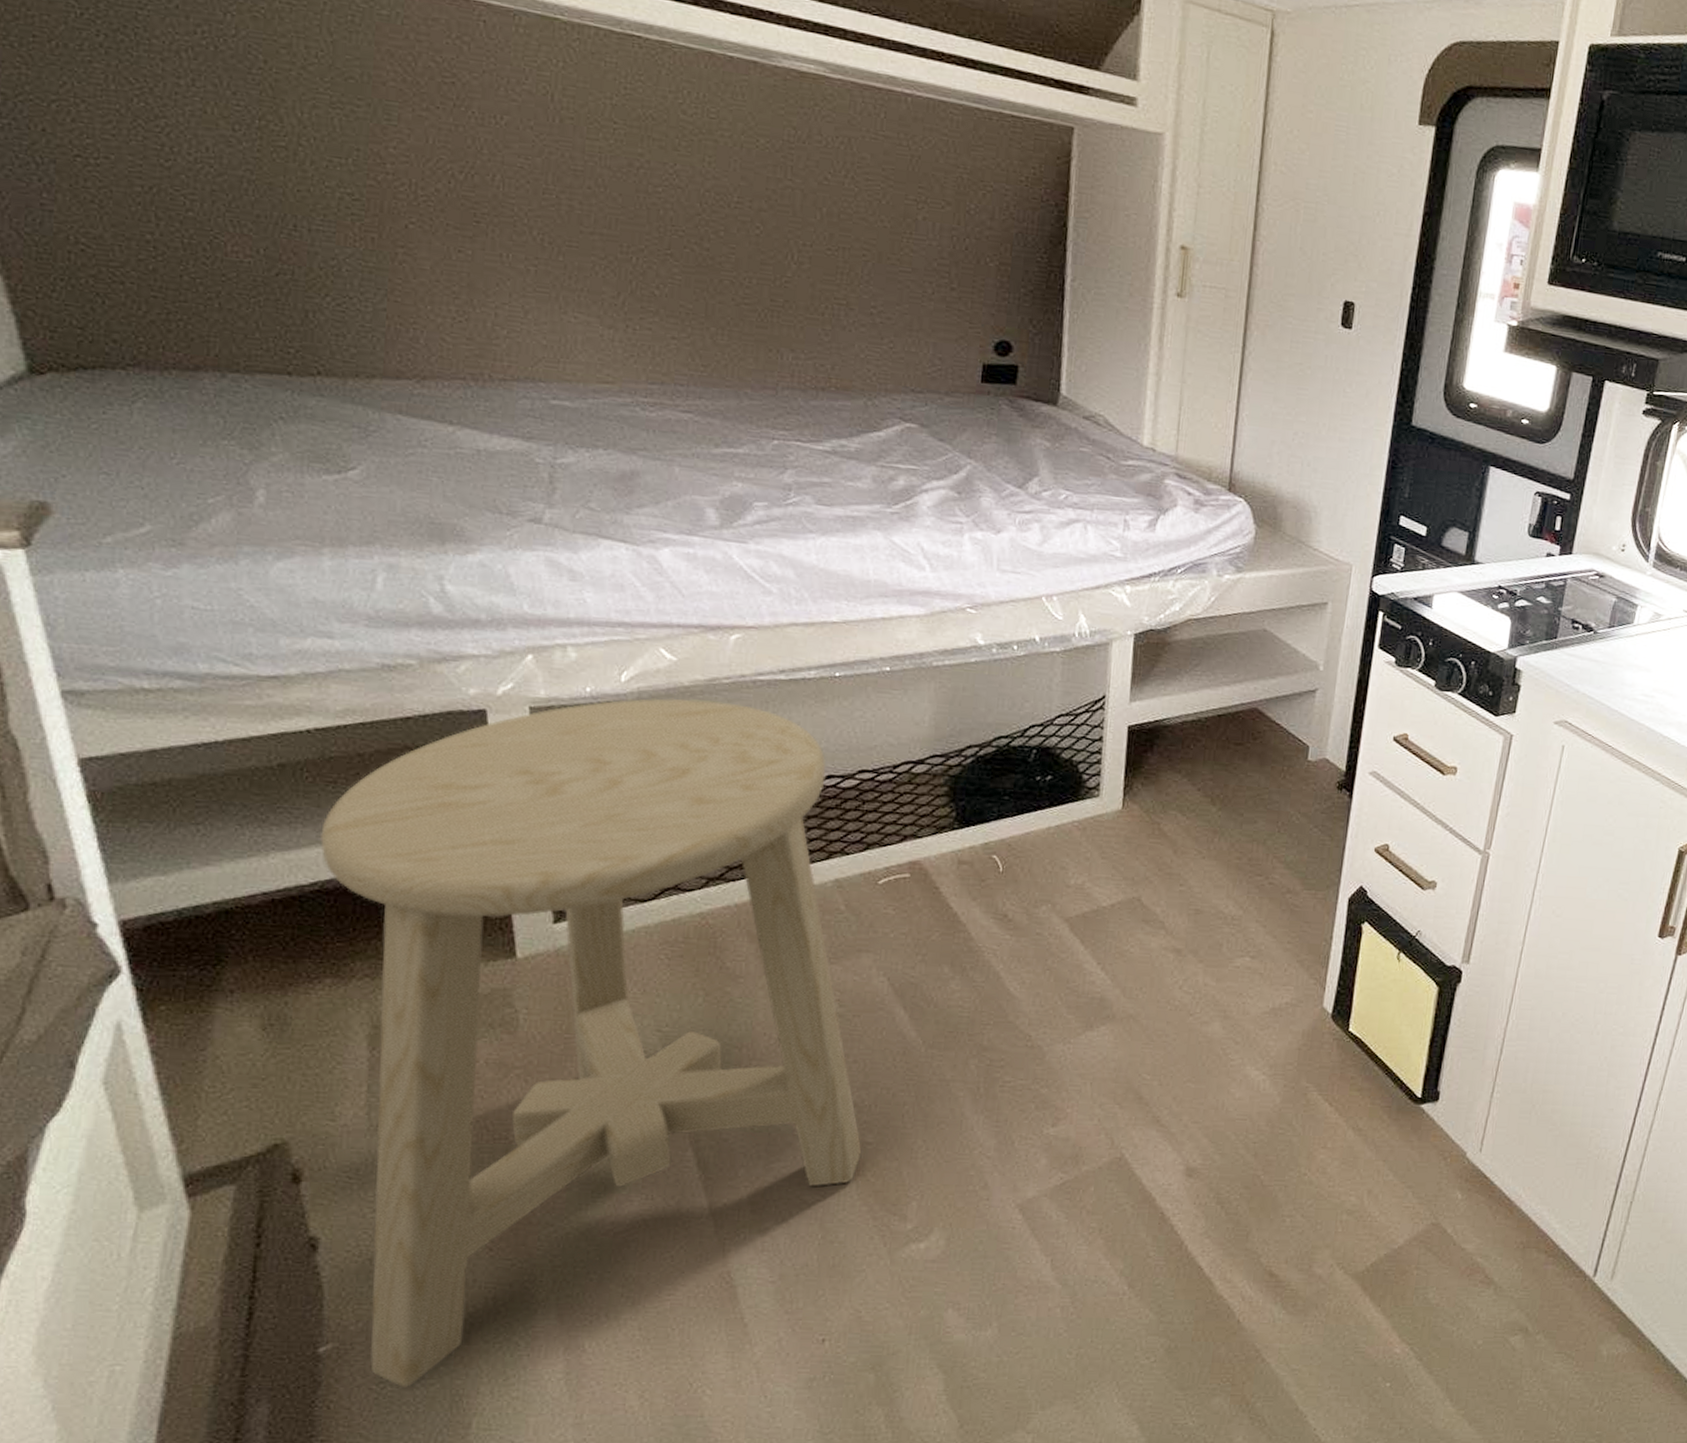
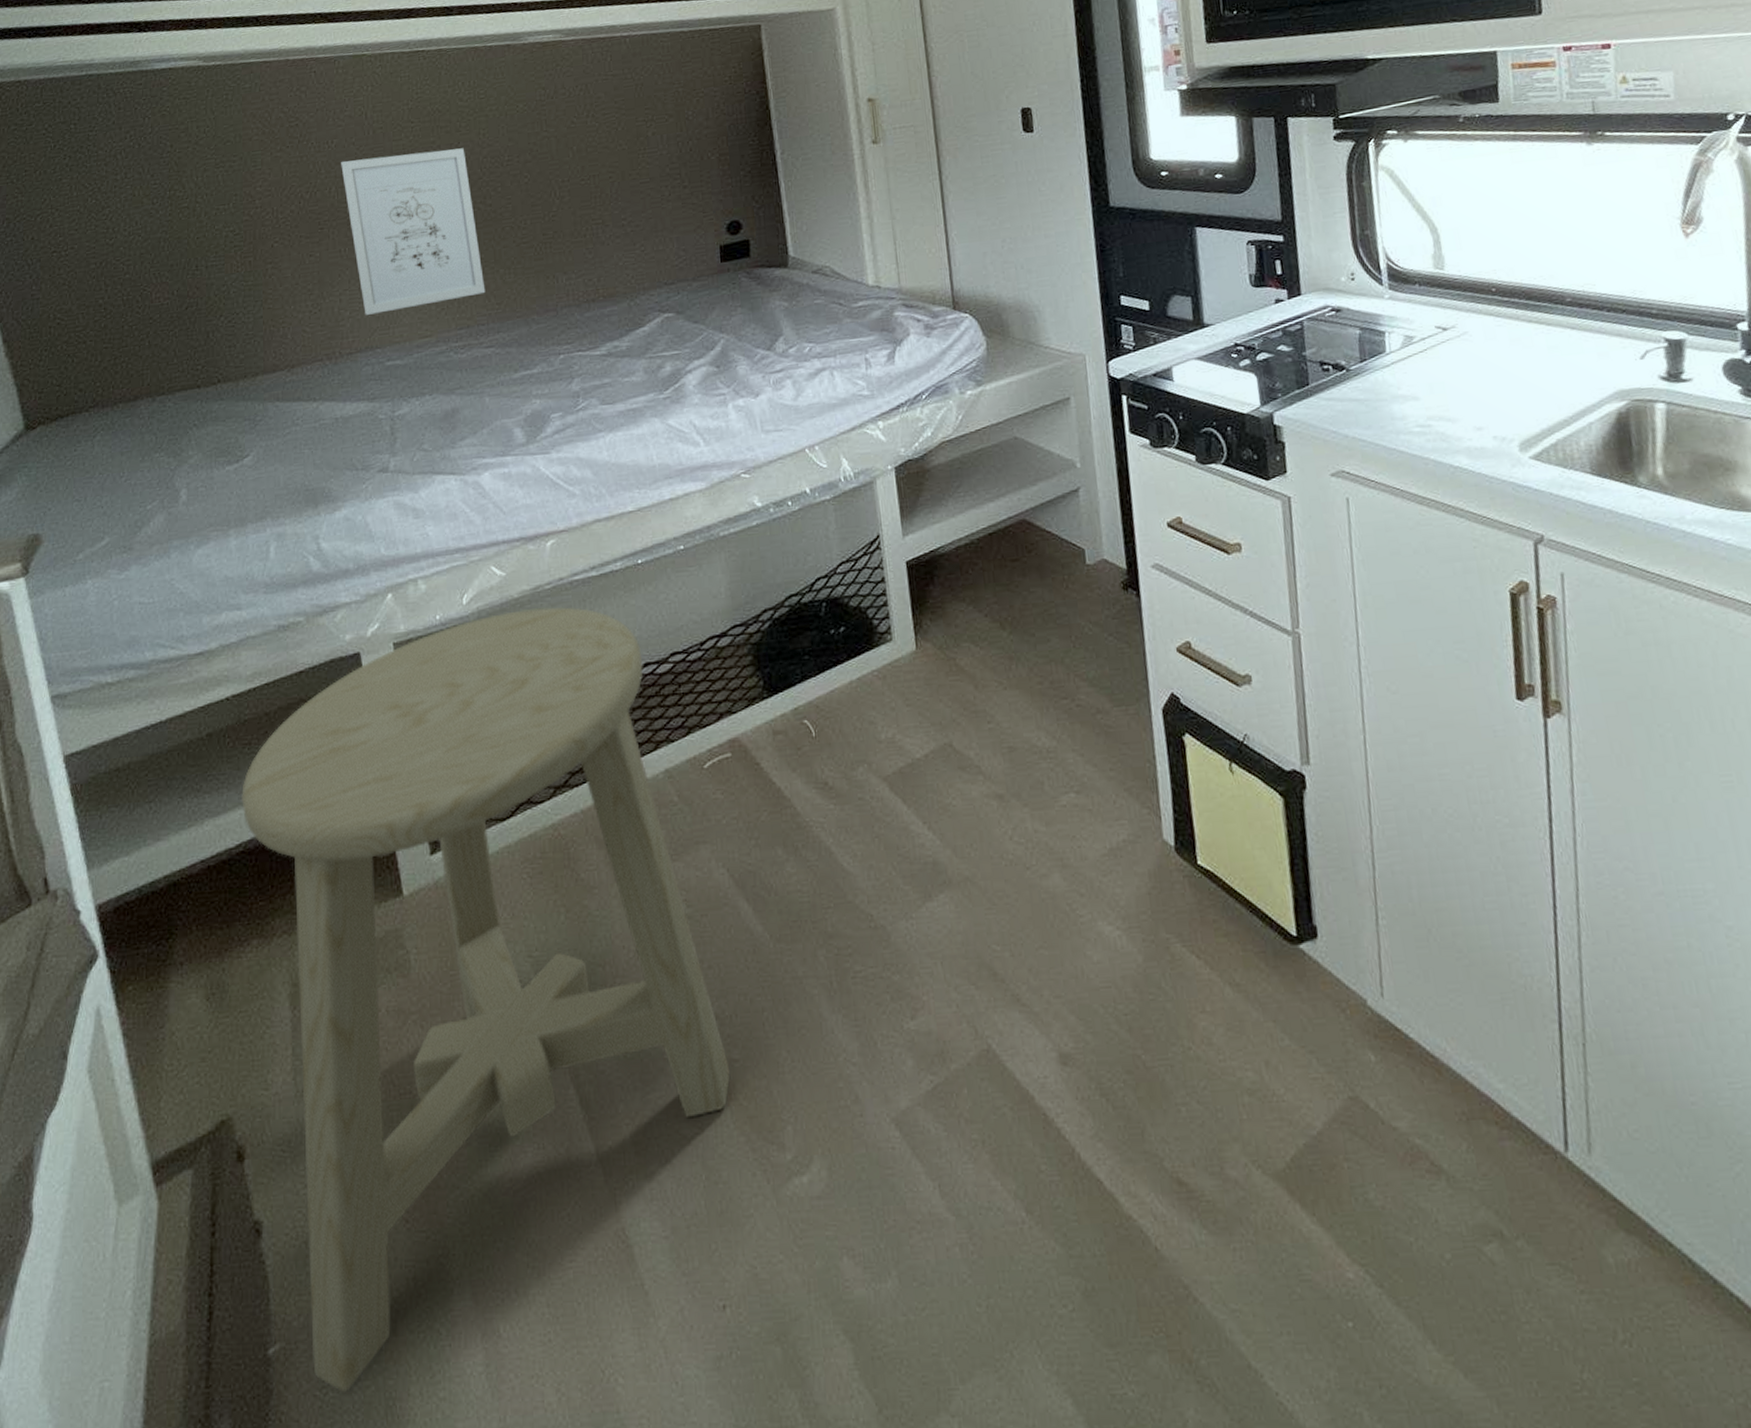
wall art: none [511,145,690,350] -> present [341,148,486,315]

